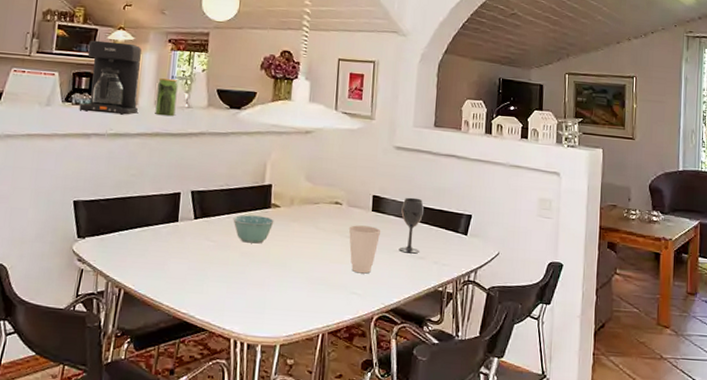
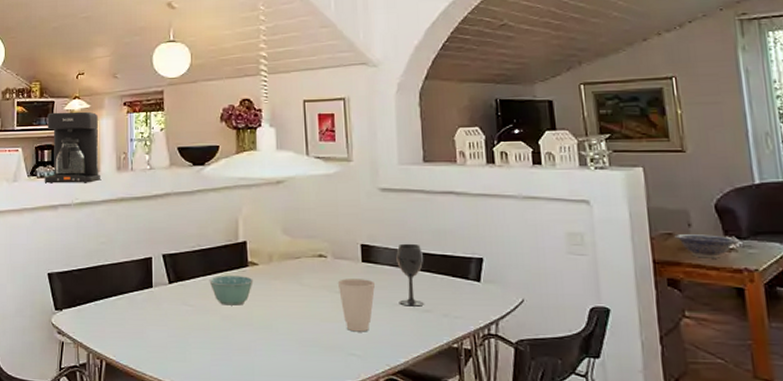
jar: present [155,78,178,117] -> none [118,142,138,180]
decorative bowl: none [617,206,662,228] -> present [674,234,739,258]

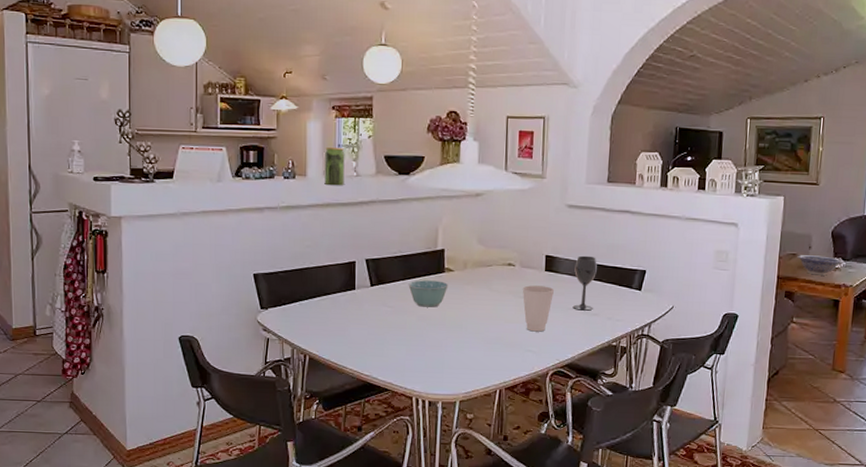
coffee maker: present [44,111,100,184] -> none [250,111,307,188]
jar: none [118,142,138,180] -> present [324,147,345,186]

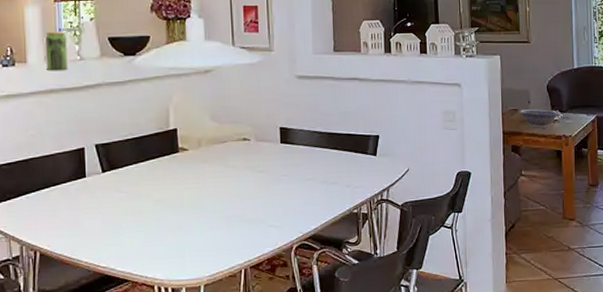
bowl: present [408,280,449,307] -> none [142,161,184,190]
cup: present [522,285,555,332] -> none [259,158,292,206]
wine glass: present [572,255,597,311] -> none [309,125,331,180]

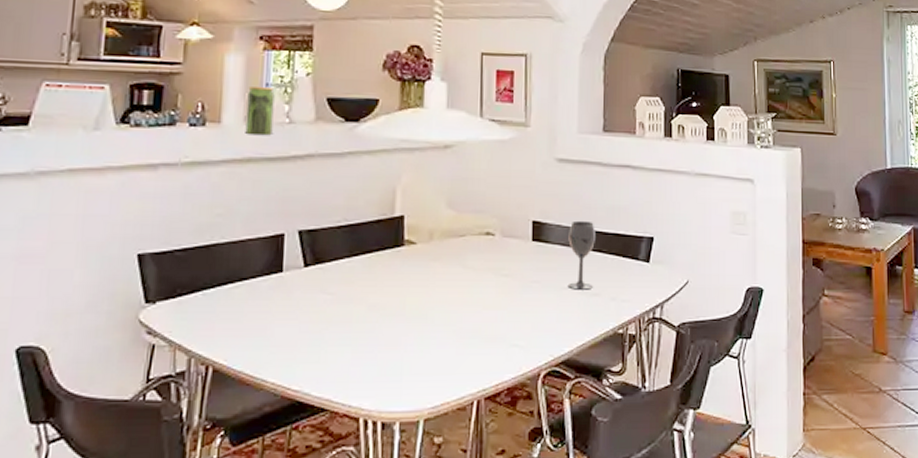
wine glass: none [309,125,331,180] -> present [567,220,595,290]
decorative bowl: present [518,109,561,128] -> none [821,215,871,239]

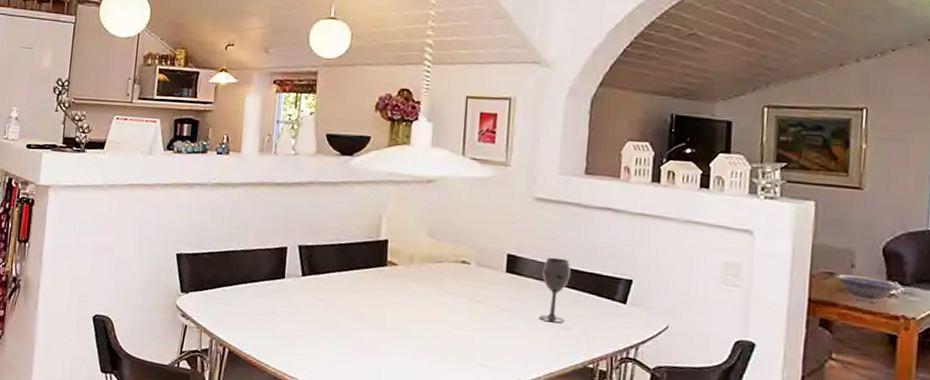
jar: present [245,87,275,136] -> none [259,123,284,165]
decorative bowl: none [821,215,871,239] -> present [835,274,901,303]

